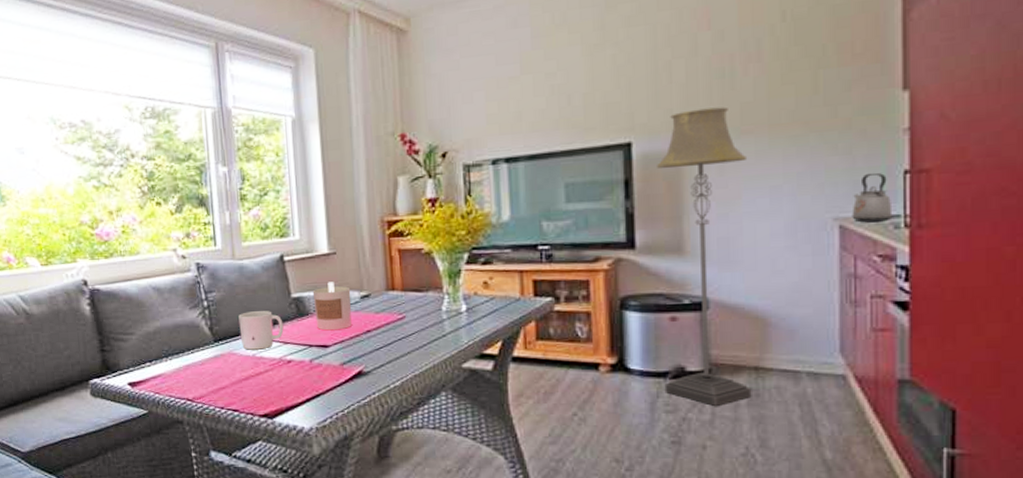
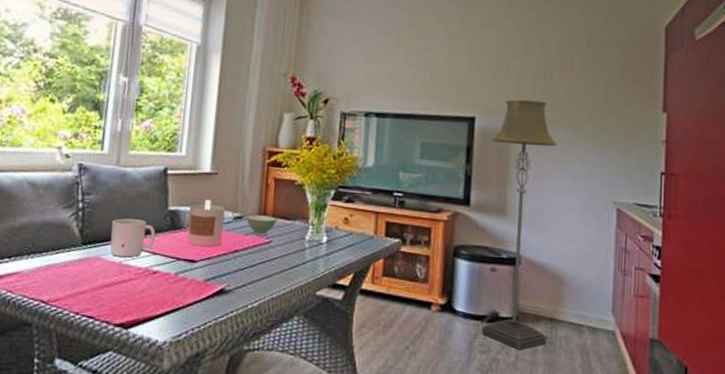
bowl: none [374,290,408,313] -> present [246,215,278,236]
kettle: present [852,173,893,223] -> none [625,171,653,210]

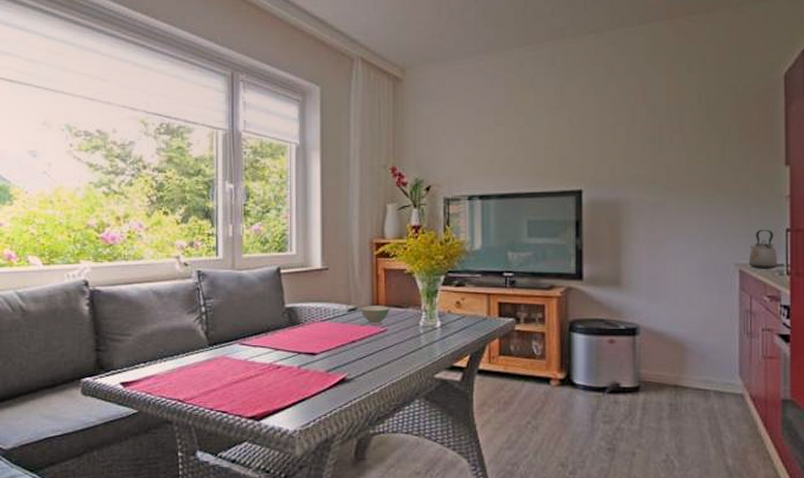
mug: present [110,218,156,258] -> none [234,319,276,355]
candle: present [187,199,226,247] -> none [305,295,340,340]
floor lamp: present [481,99,558,350] -> none [602,167,672,418]
kettle: none [625,171,653,210] -> present [748,230,778,269]

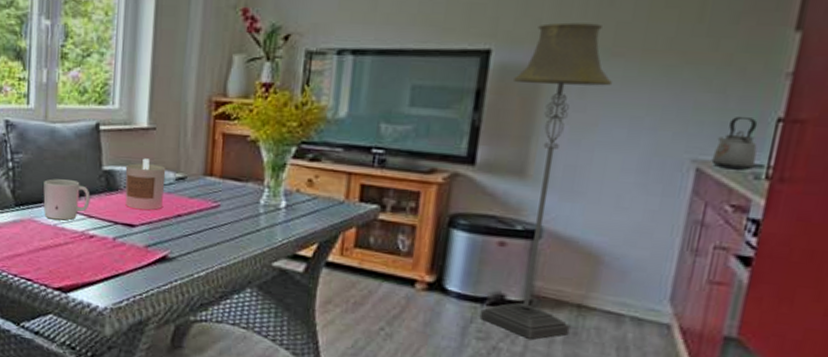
mug: none [234,319,276,355] -> present [43,179,91,221]
candle: none [305,295,340,340] -> present [124,158,166,211]
bowl: present [360,306,391,325] -> none [190,175,227,200]
floor lamp: none [602,167,672,418] -> present [479,22,613,340]

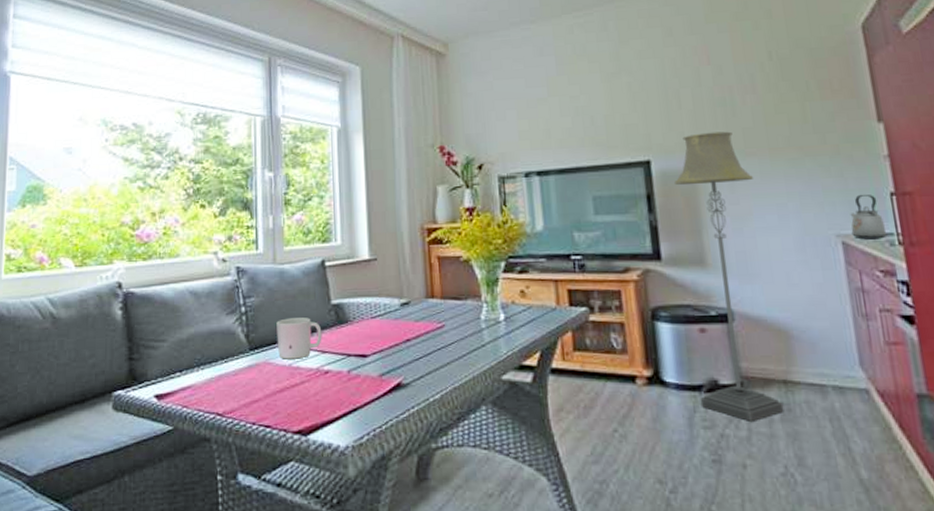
candle: present [124,158,166,211] -> none [352,288,392,339]

